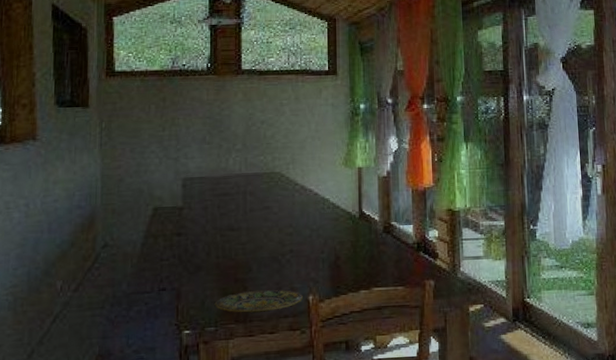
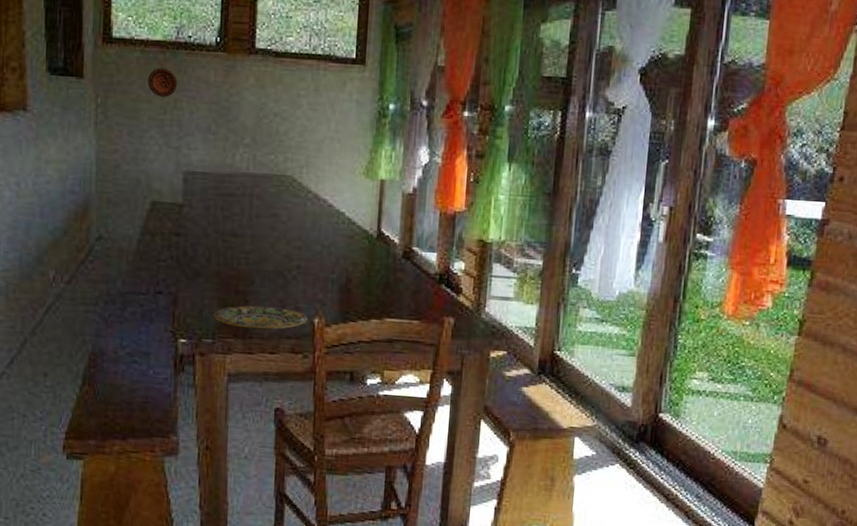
decorative plate: none [148,92,174,117] -> present [148,67,178,97]

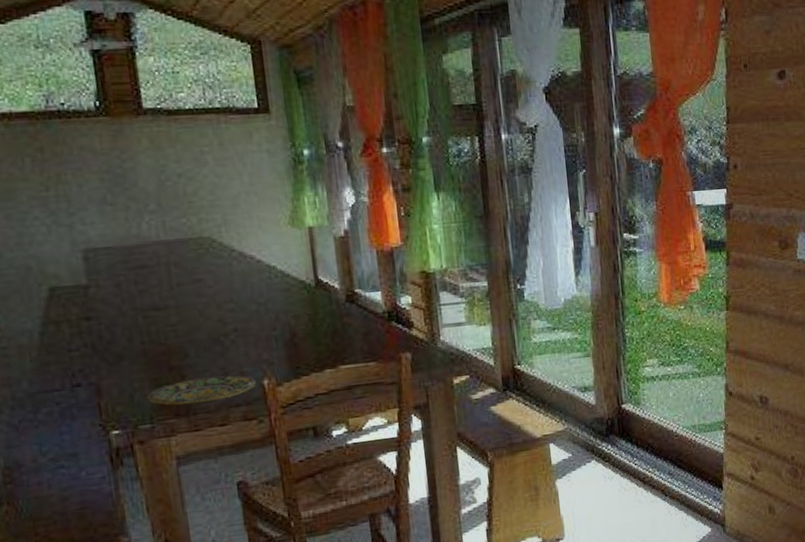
decorative plate: present [148,67,178,97] -> none [19,140,58,173]

